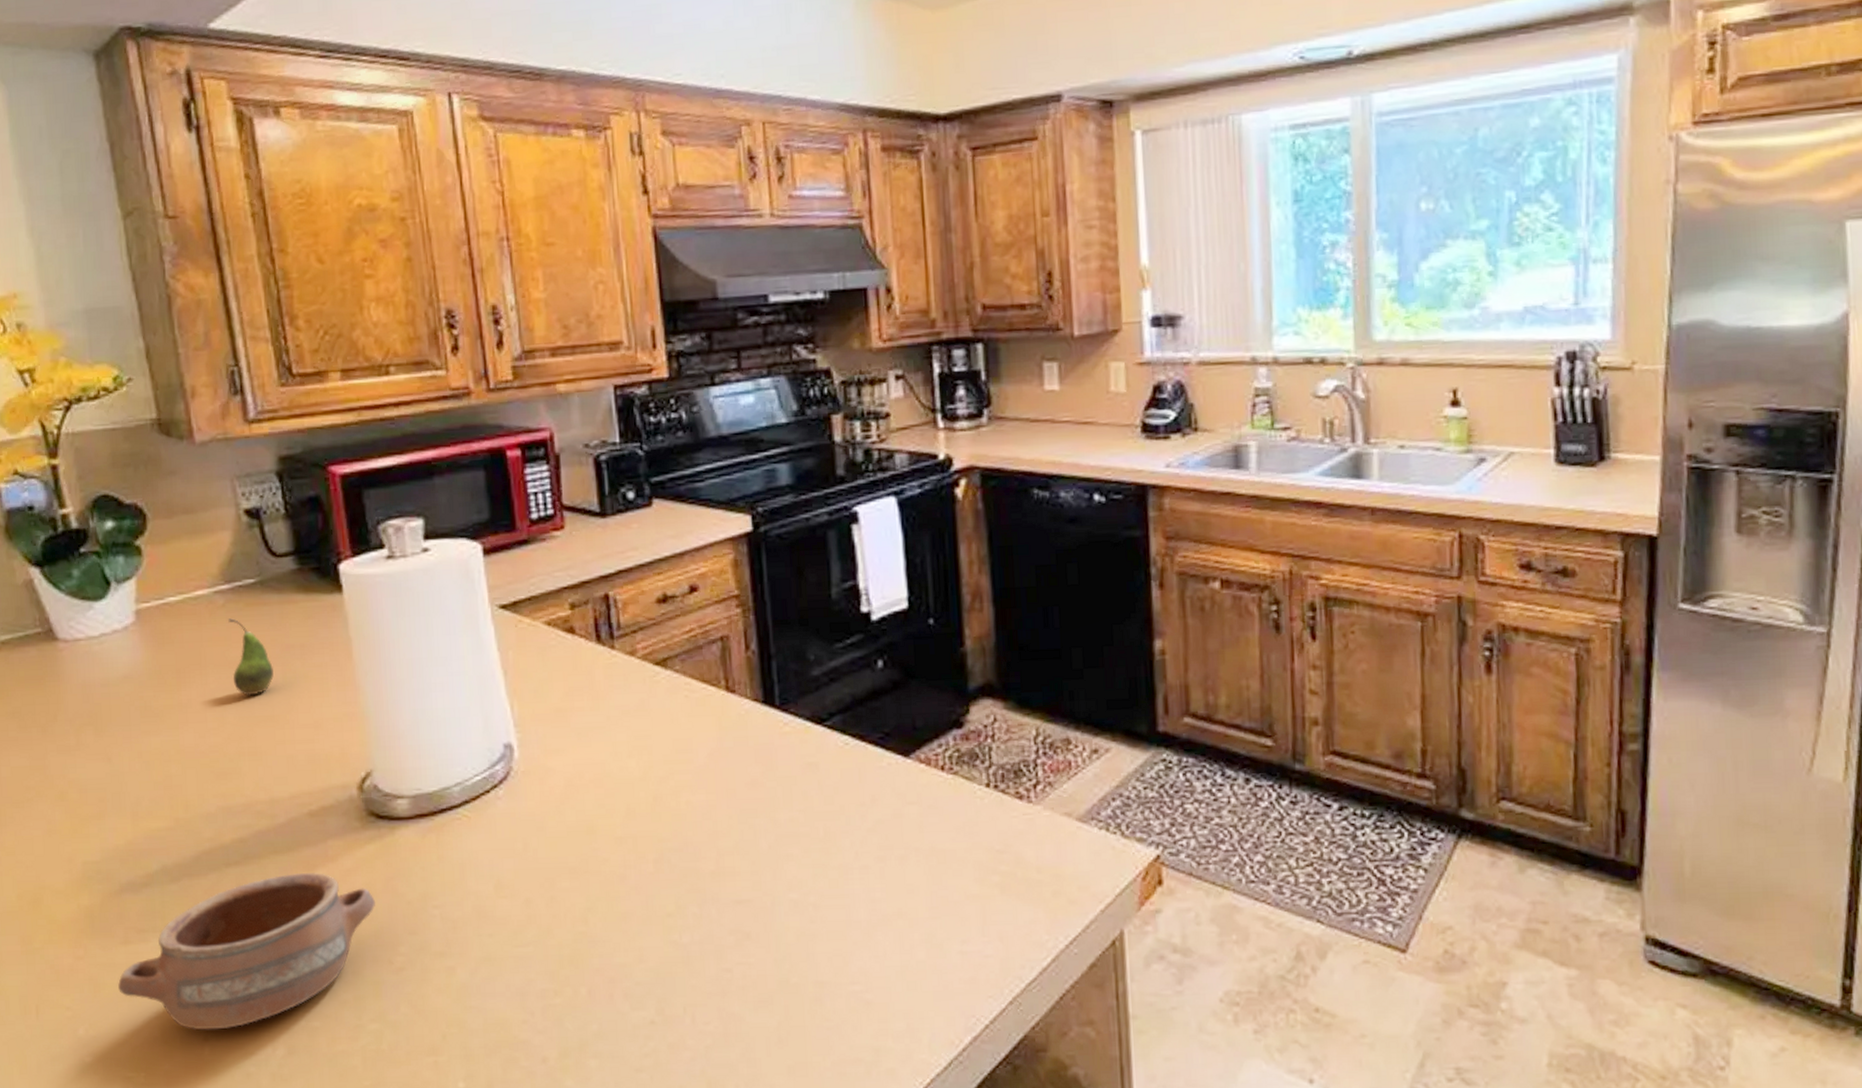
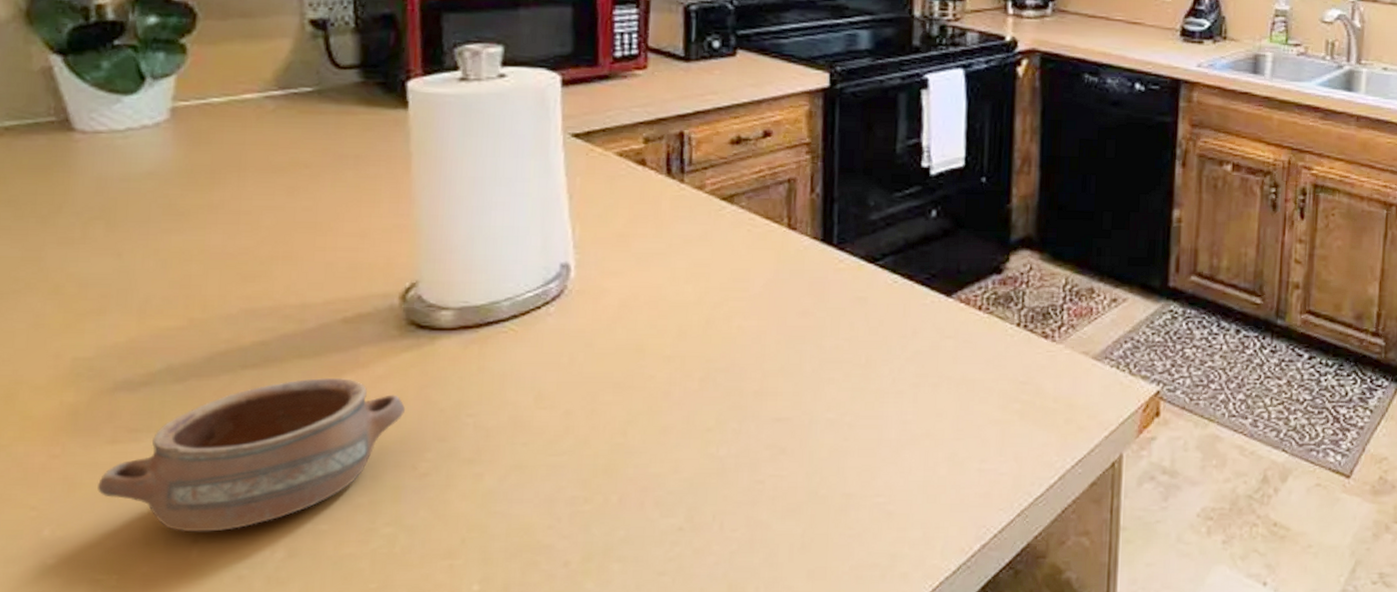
fruit: present [228,618,274,696] -> none [274,124,322,201]

